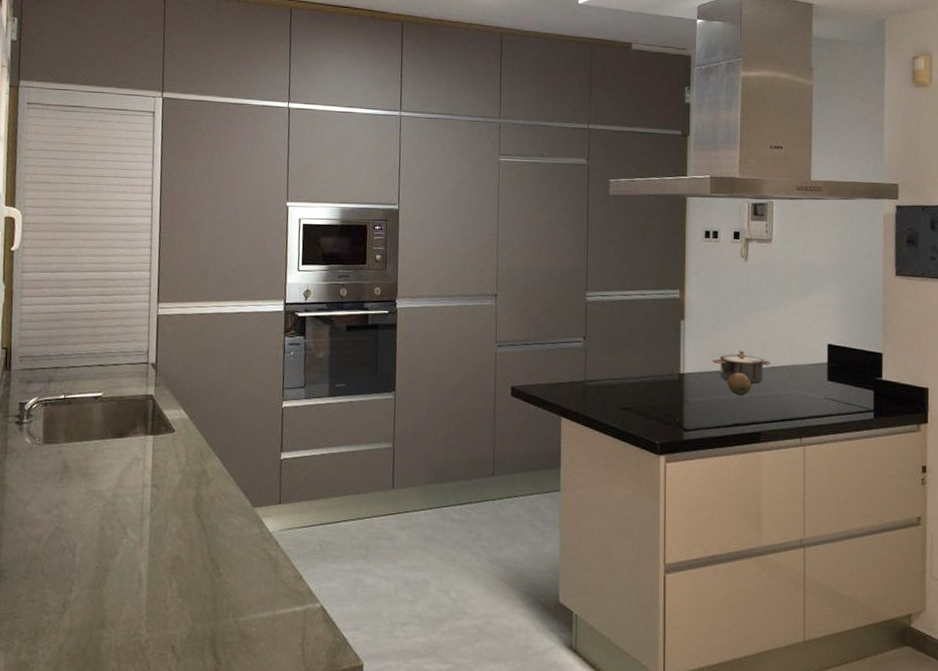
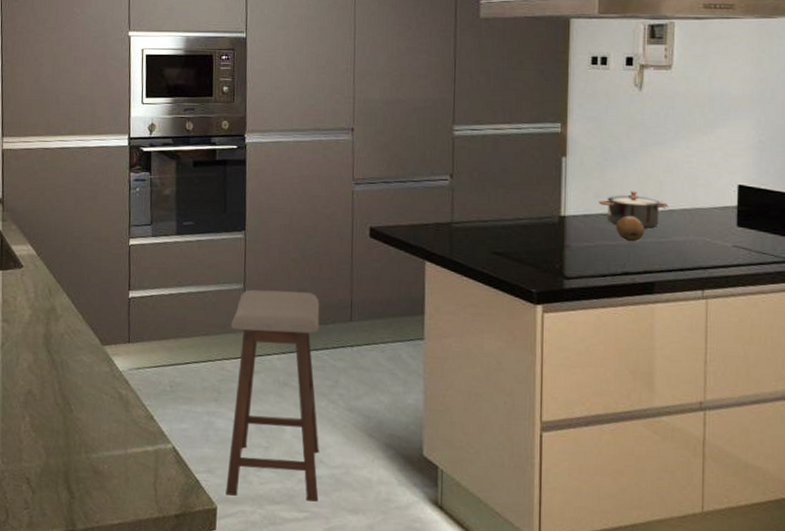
bar stool: none [372,448,465,653] -> present [225,289,320,502]

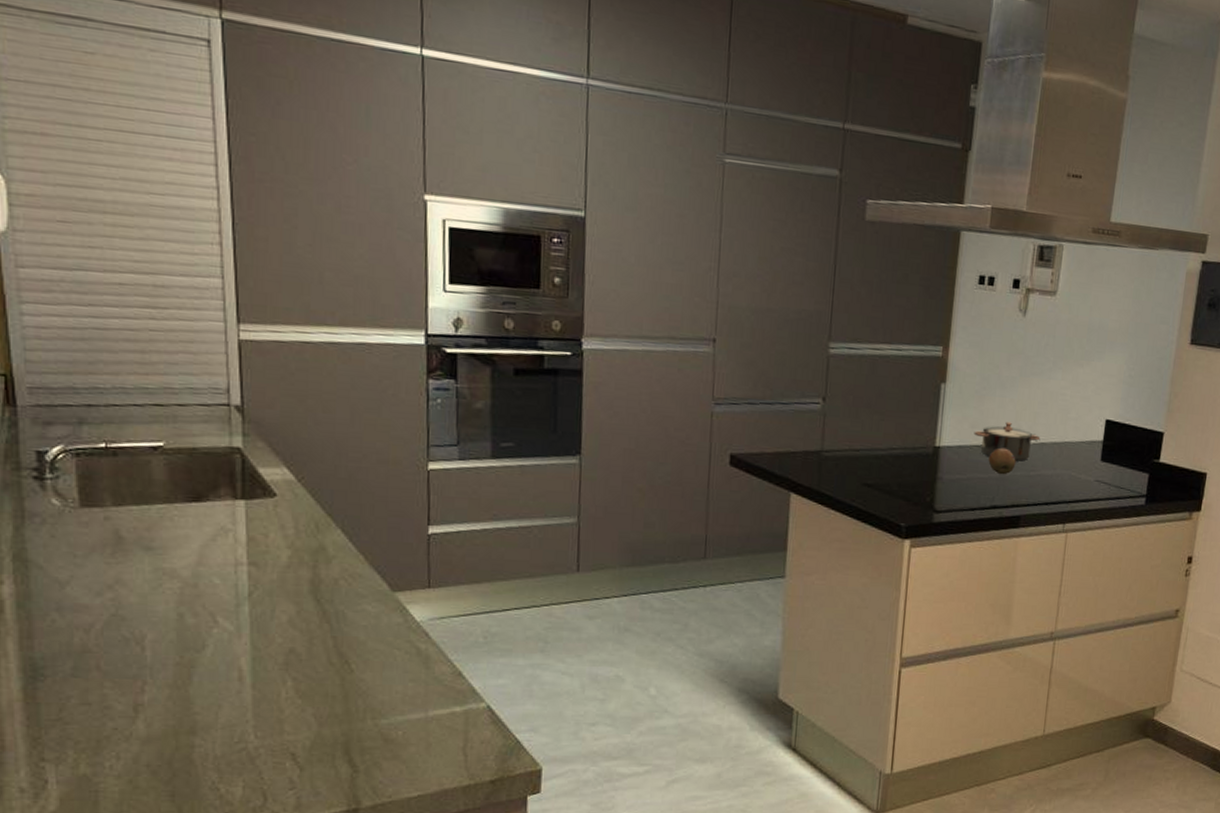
bar stool: present [225,289,320,502] -> none [552,524,670,754]

